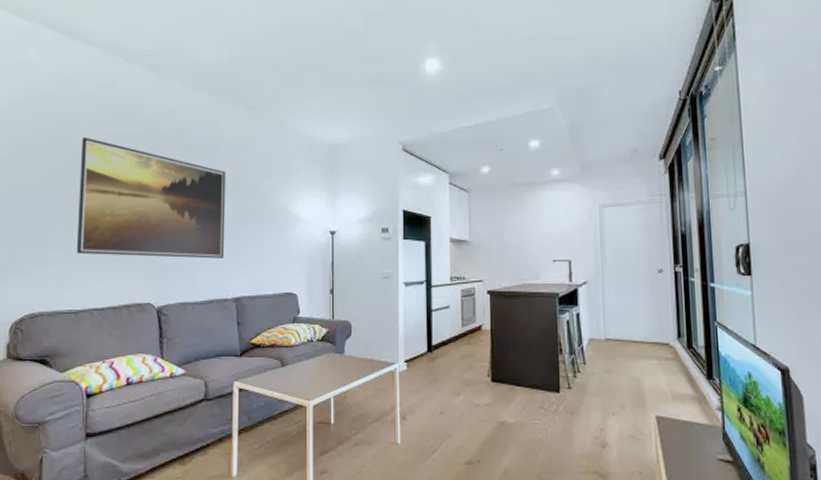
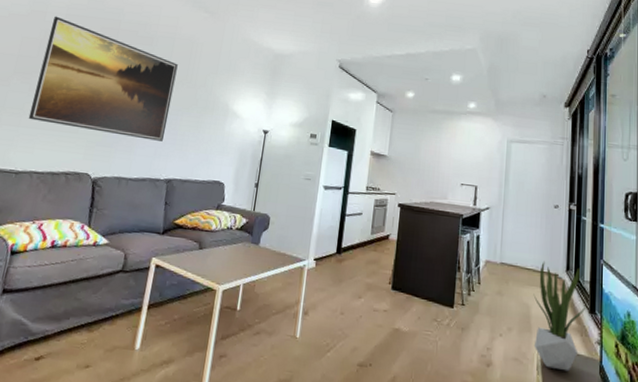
potted plant: none [644,331,703,443] -> present [533,261,586,372]

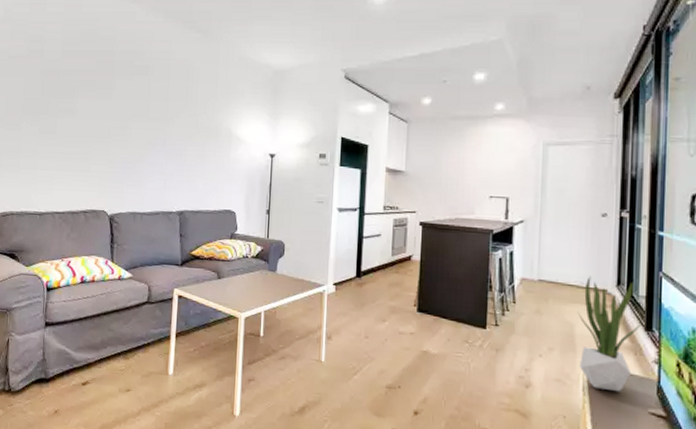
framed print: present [28,16,178,141] -> none [42,54,176,174]

